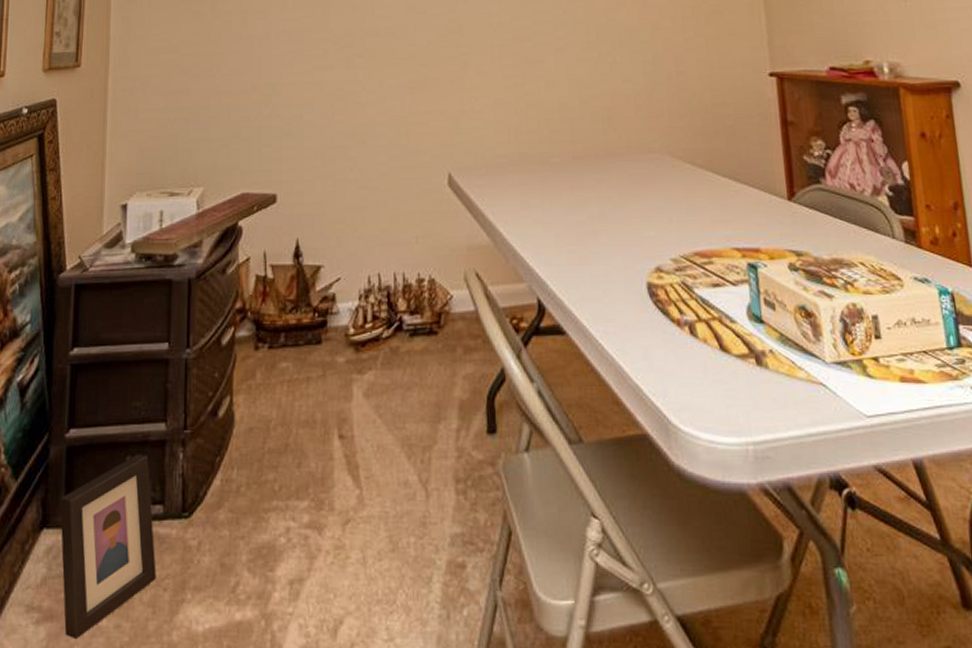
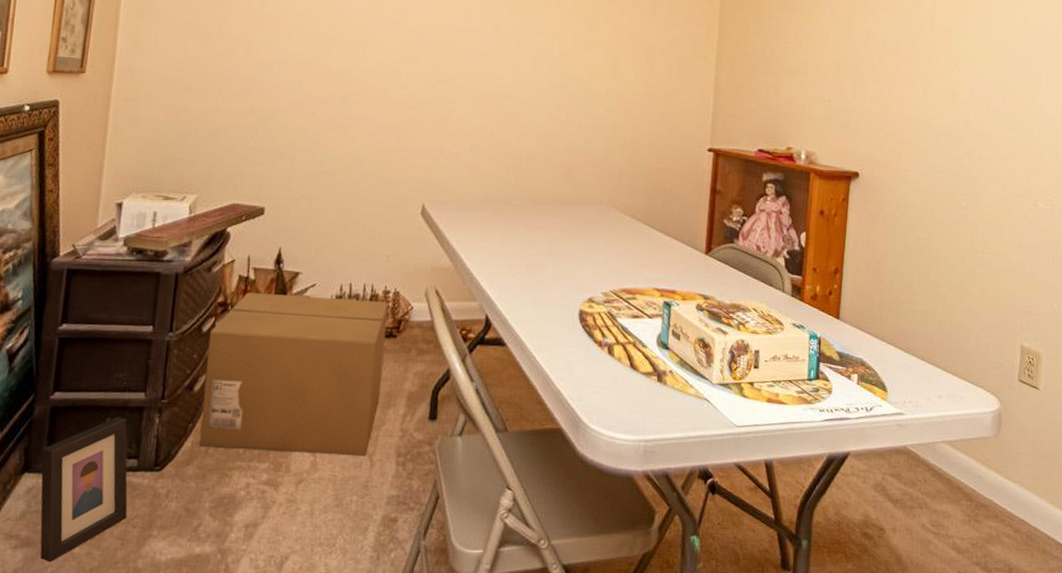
box: none [229,292,428,484] -> present [199,292,389,456]

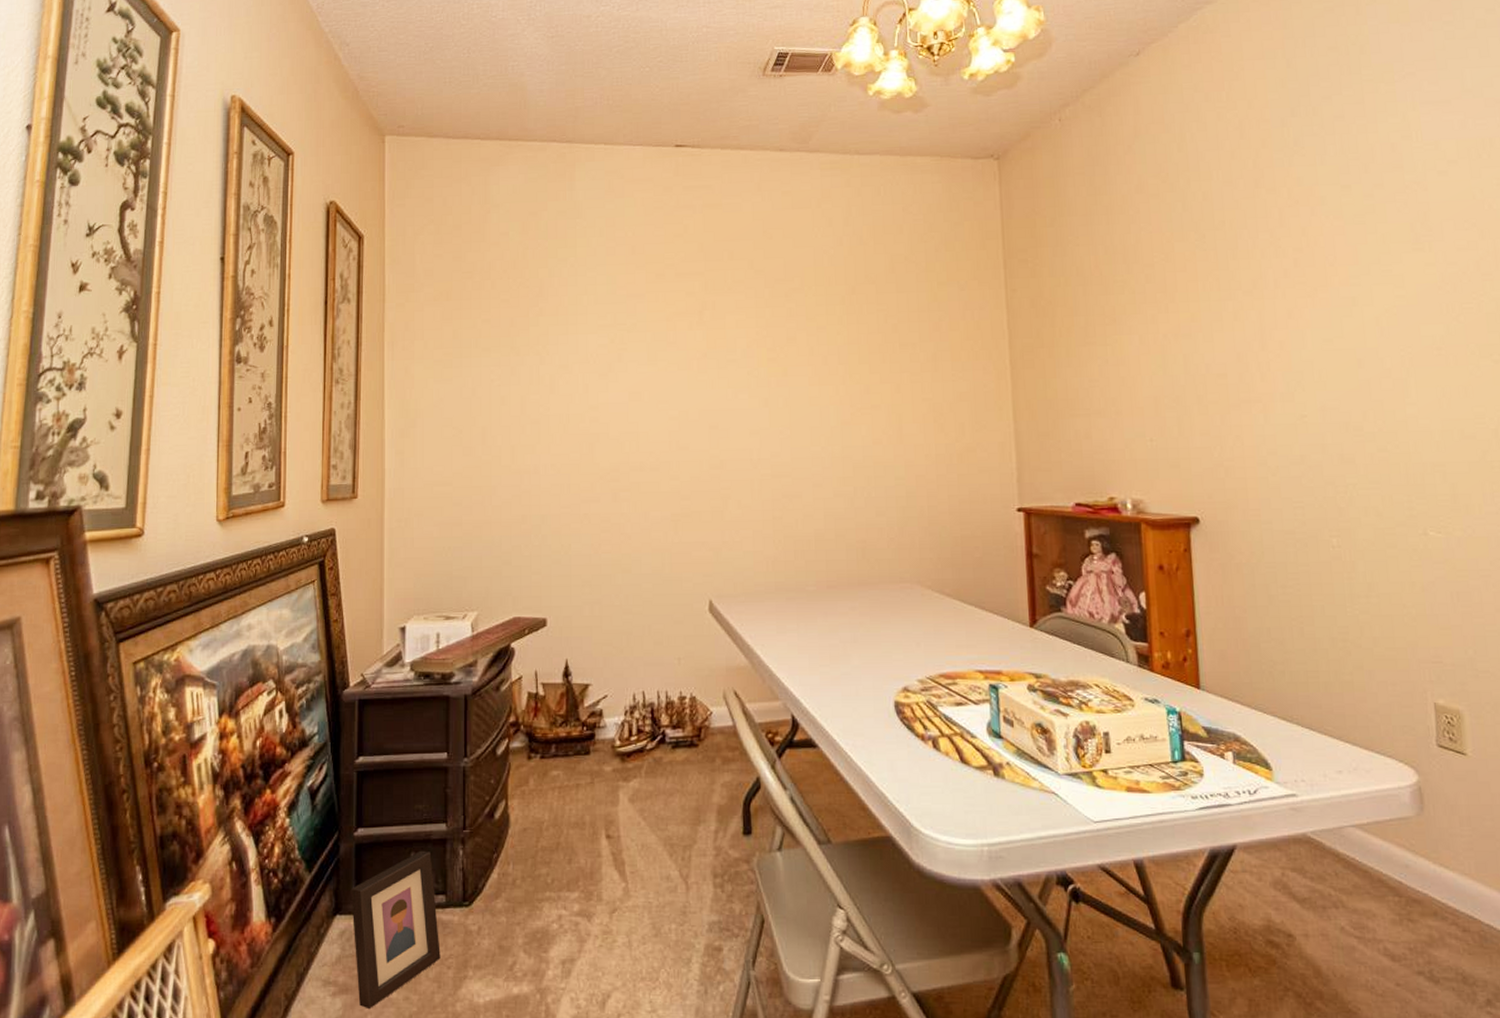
box: present [199,292,389,456] -> none [504,709,688,878]

